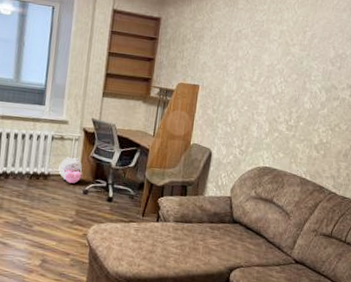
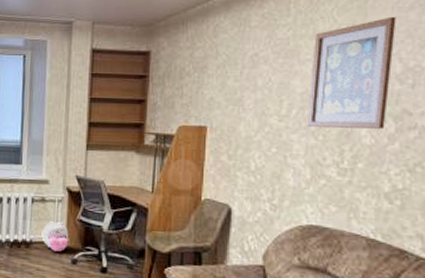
wall art: none [270,14,335,98] -> present [307,16,397,129]

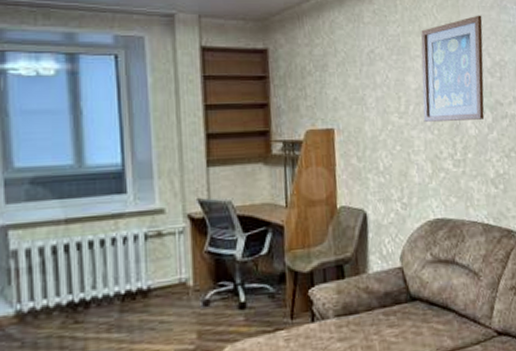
plush toy: present [41,221,69,252] -> none [162,258,198,295]

